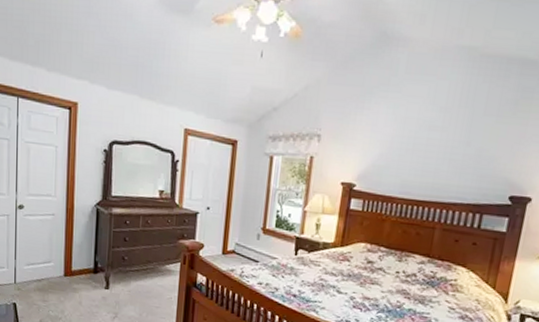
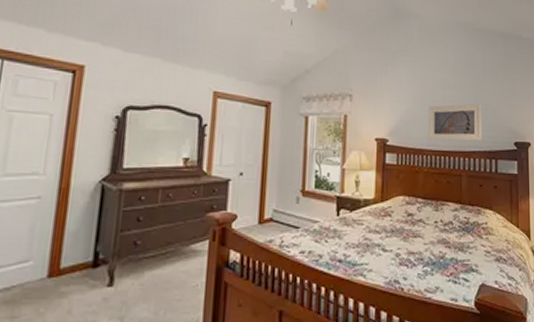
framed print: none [401,148,475,192] -> present [428,103,482,141]

